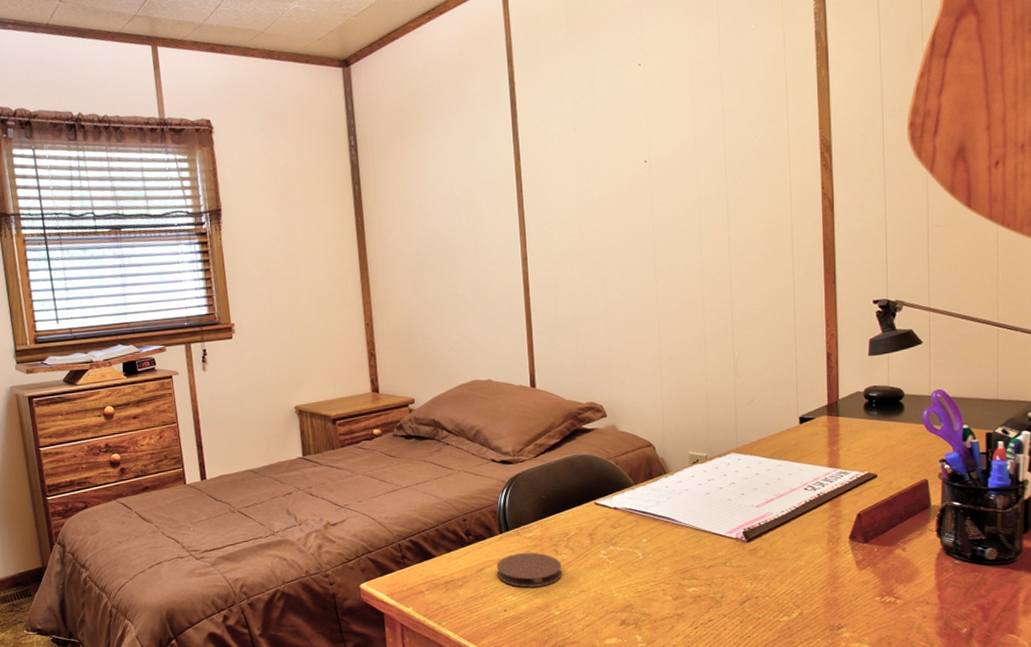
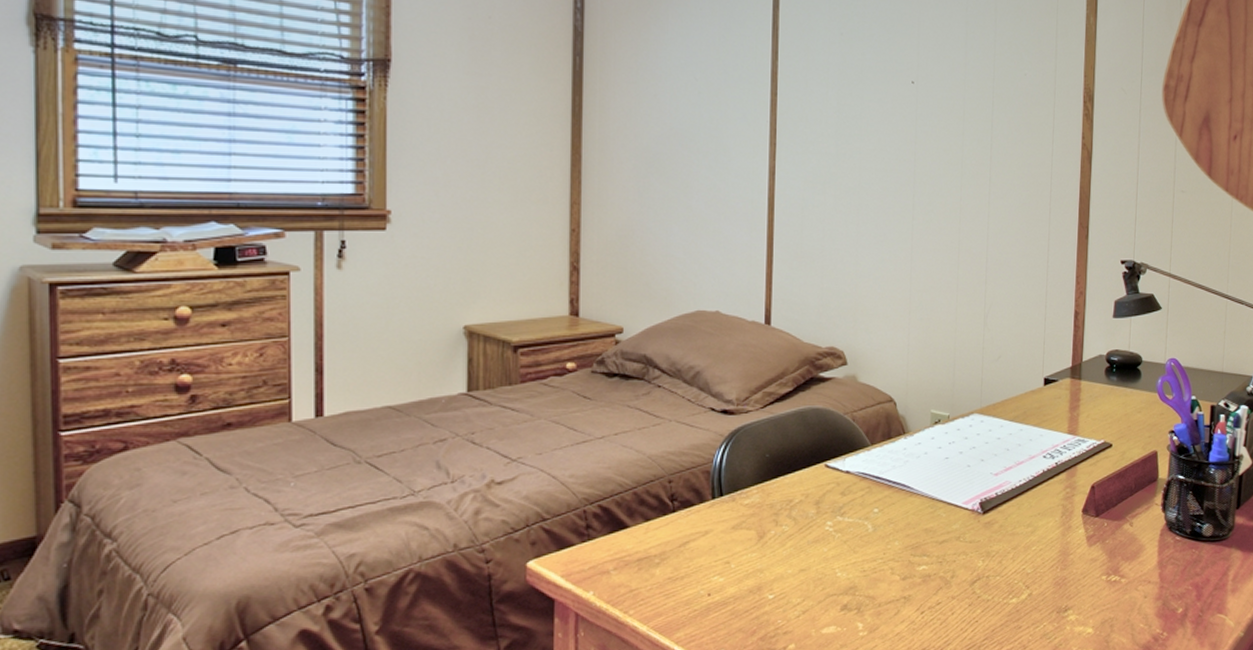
coaster: present [497,552,563,588] -> none [704,522,781,566]

